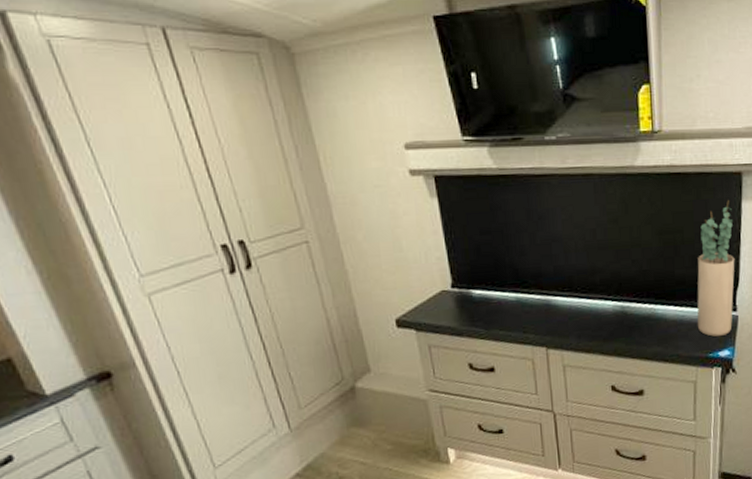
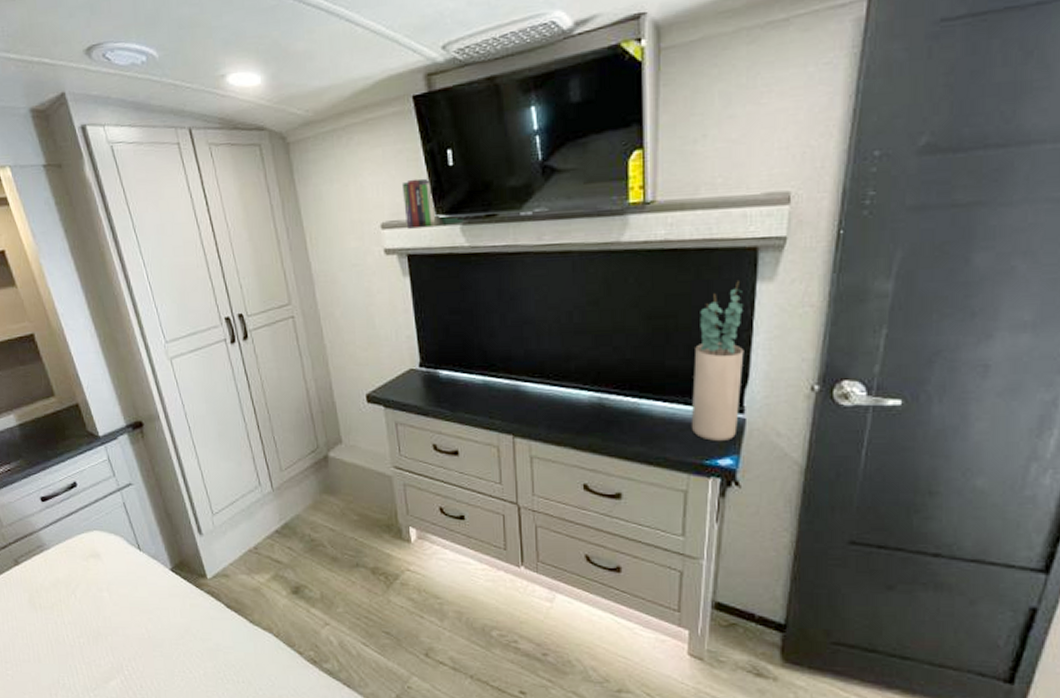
books: none [426,100,491,150] -> present [403,178,464,229]

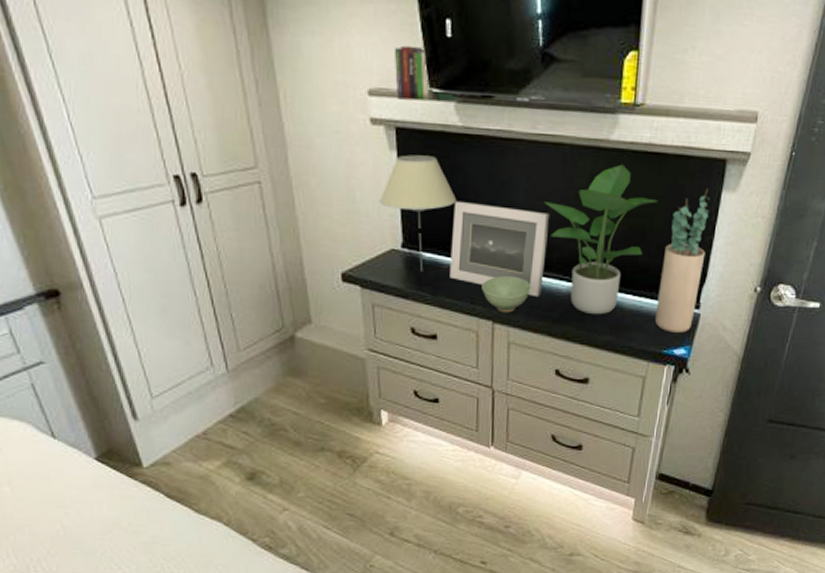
table lamp: none [396,277,469,389] -> present [379,154,457,272]
picture frame: none [466,317,564,409] -> present [450,200,550,298]
bowl: none [499,388,550,426] -> present [481,276,531,313]
potted plant: none [556,265,681,425] -> present [543,164,658,315]

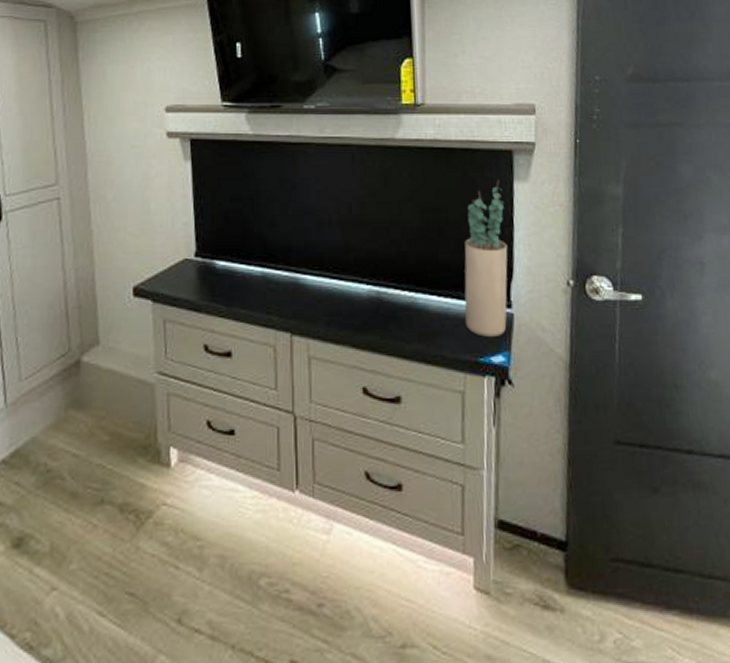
table lamp: present [379,154,457,272] -> none [173,164,250,281]
books: present [395,45,459,102] -> none [190,67,249,114]
picture frame: present [450,200,550,298] -> none [244,205,344,304]
bowl: present [481,276,531,313] -> none [278,281,329,323]
potted plant: present [543,164,658,315] -> none [336,161,451,321]

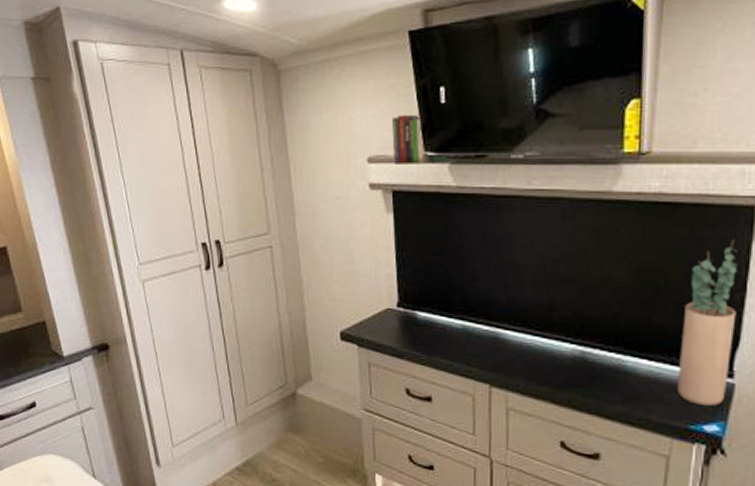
books: none [190,67,249,114] -> present [392,114,453,165]

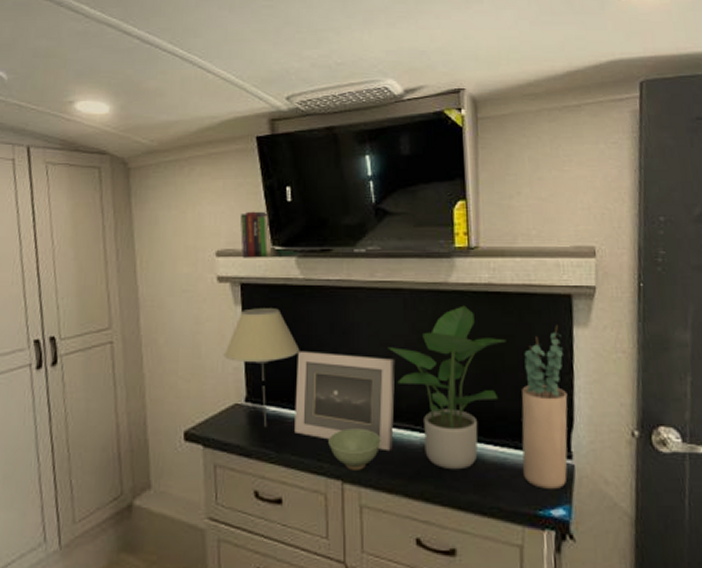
table lamp: none [376,216,452,331] -> present [223,308,300,427]
picture frame: none [445,259,550,360] -> present [295,350,396,452]
bowl: none [477,336,531,376] -> present [328,428,381,470]
potted plant: none [542,216,673,382] -> present [387,305,506,470]

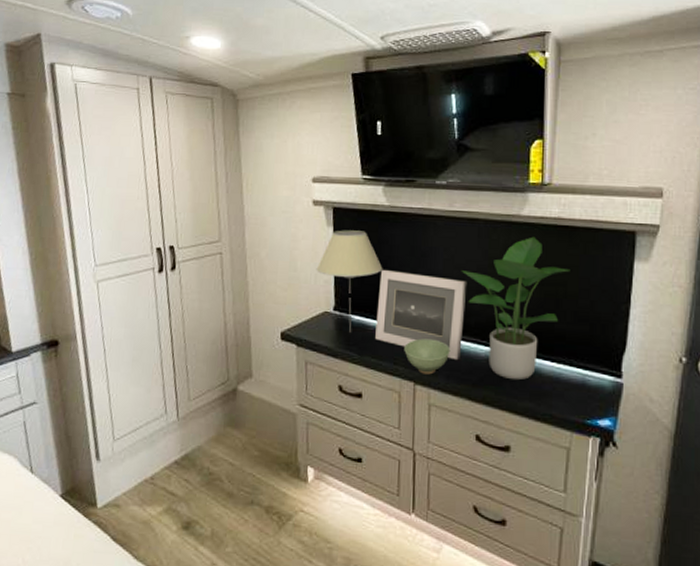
books: present [241,211,299,258] -> none [335,142,386,186]
vase: present [521,325,568,490] -> none [575,259,624,404]

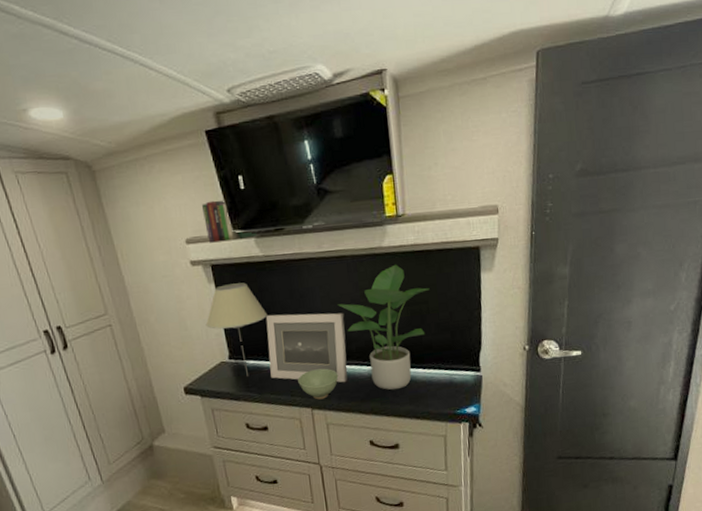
books: none [335,142,386,186] -> present [202,200,257,243]

